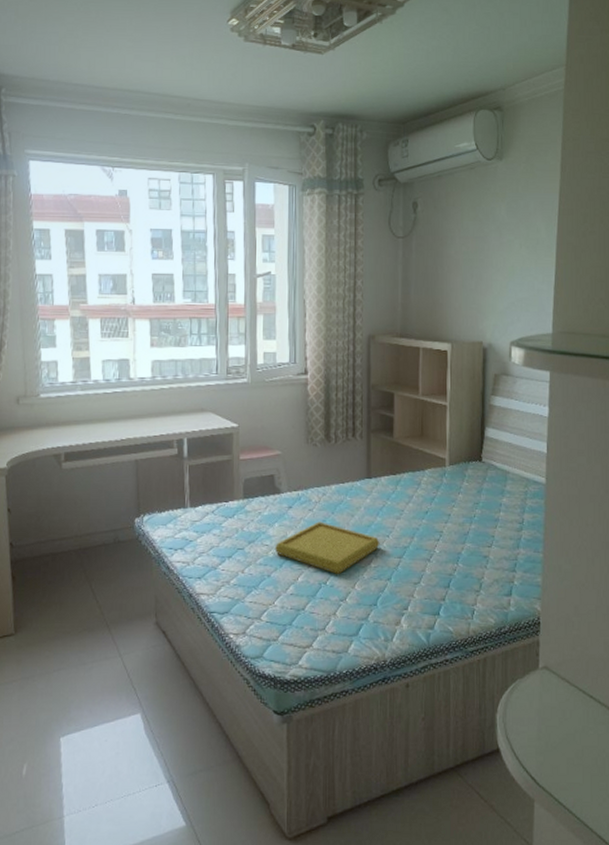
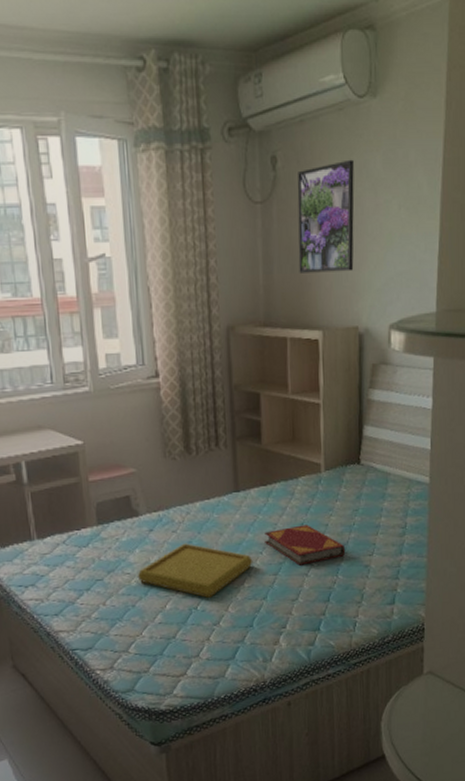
hardback book: none [392,513,466,551] -> present [264,524,346,566]
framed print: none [432,207,482,296] -> present [297,159,355,273]

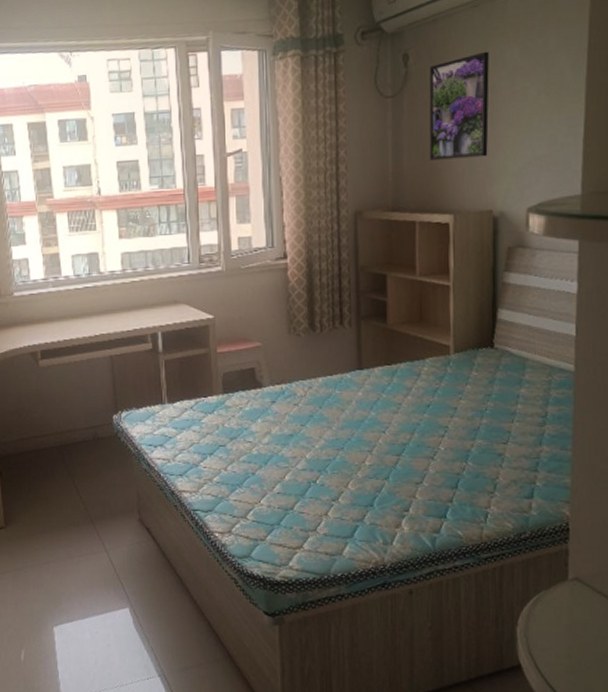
serving tray: present [137,543,253,598] -> none [258,417,375,472]
hardback book: present [264,524,346,566] -> none [388,406,477,448]

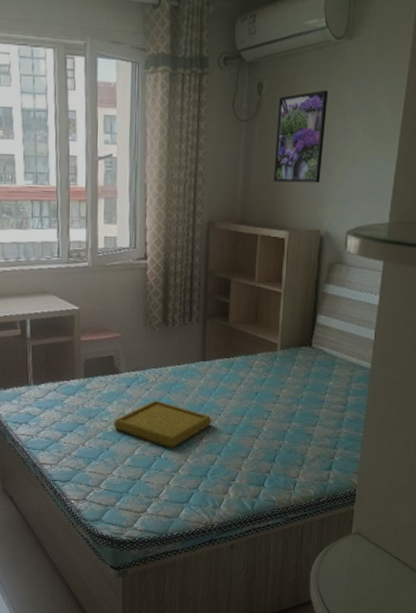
serving tray: none [258,417,375,472] -> present [113,400,212,448]

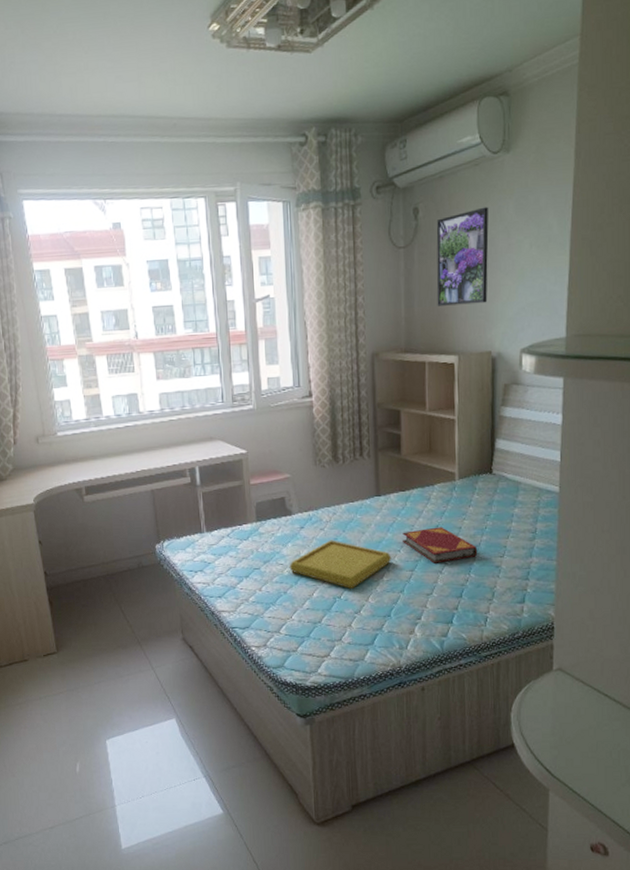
hardback book: none [224,394,293,429] -> present [402,527,478,563]

